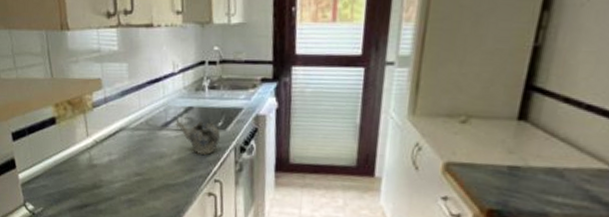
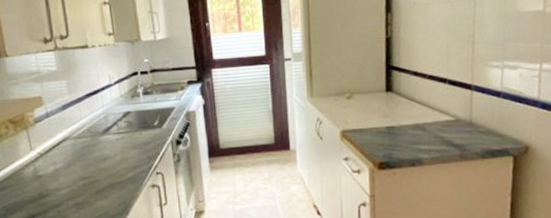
teapot: present [176,121,221,155] -> none [116,122,158,153]

